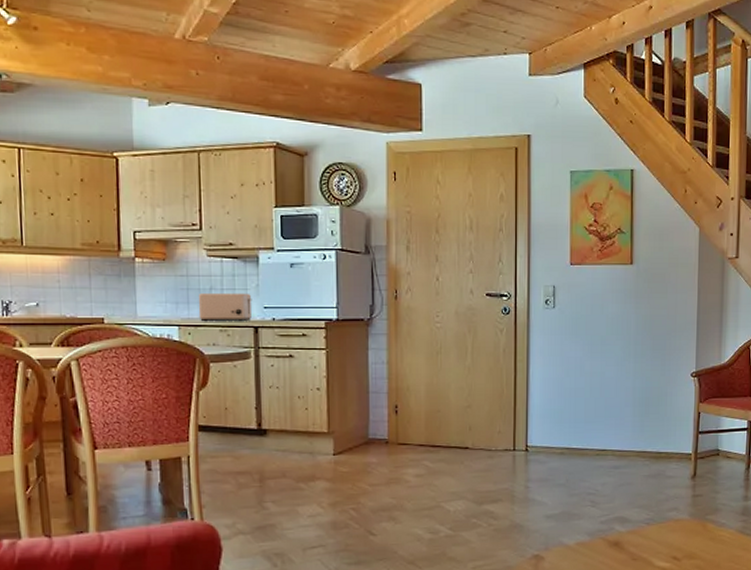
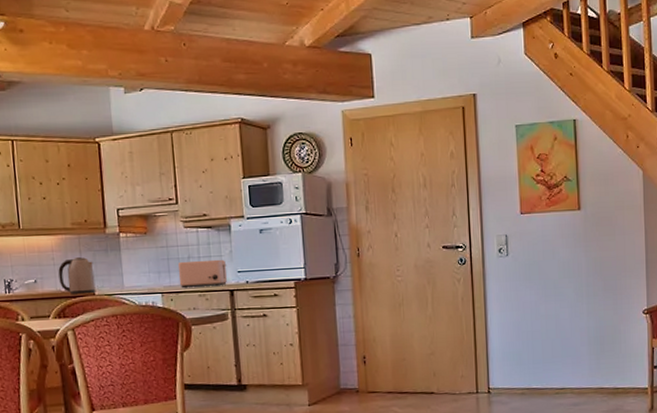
kettle: none [64,280,106,322] -> present [58,256,96,295]

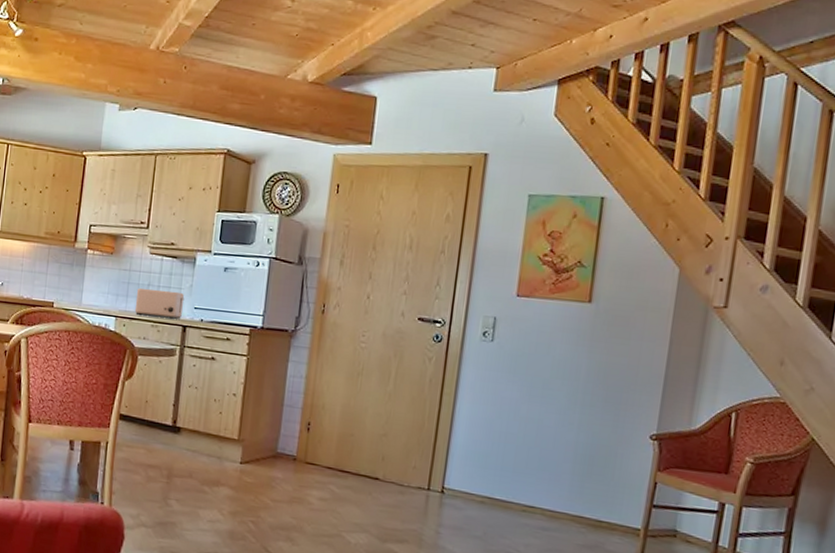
kettle: present [58,256,96,295] -> none [23,266,58,306]

